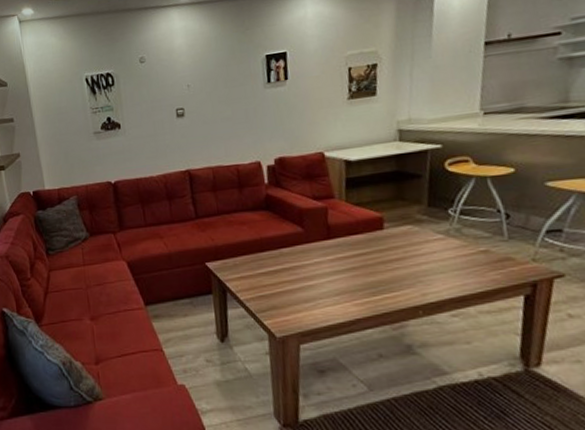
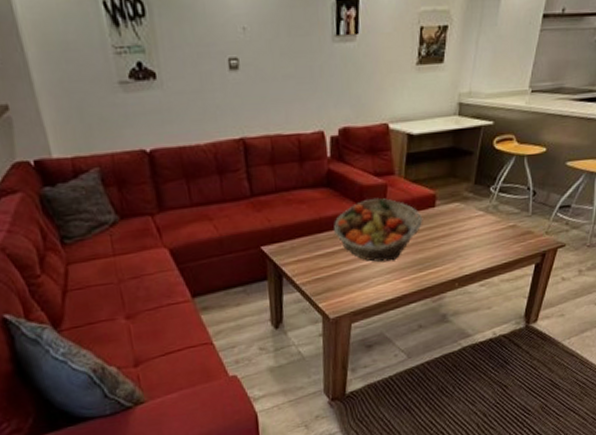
fruit basket: none [274,220,372,284] -> present [332,197,423,263]

